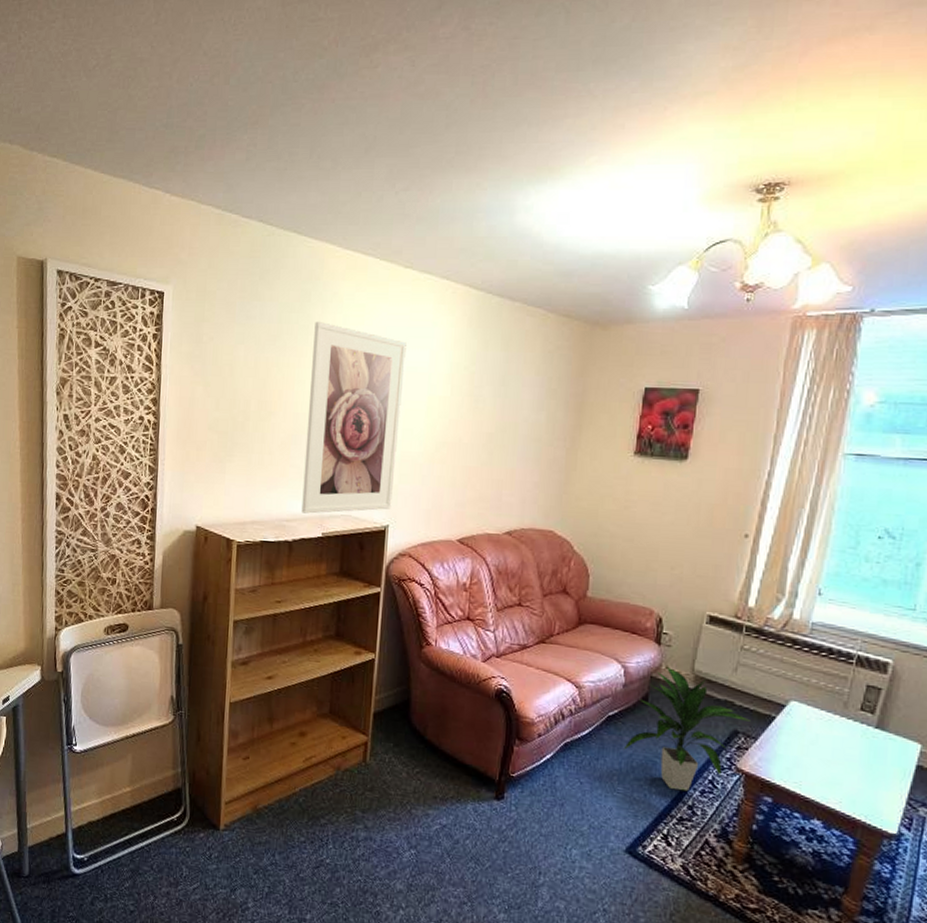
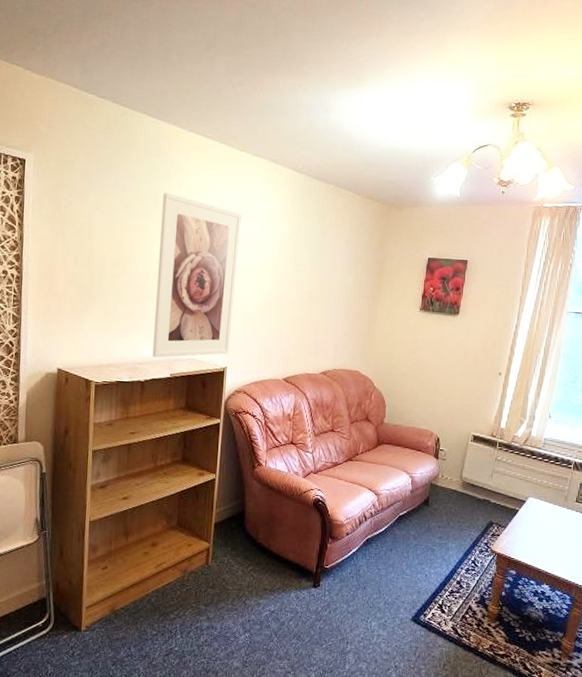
indoor plant: present [623,666,750,792] -> none [410,475,501,571]

